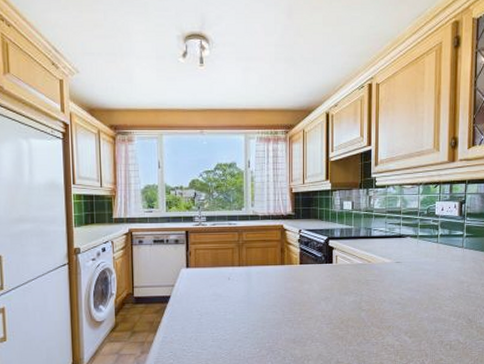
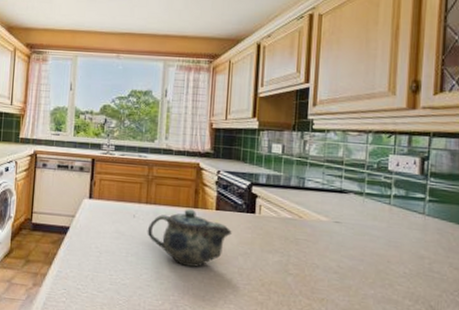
teapot: none [241,266,314,317] -> present [147,209,232,268]

